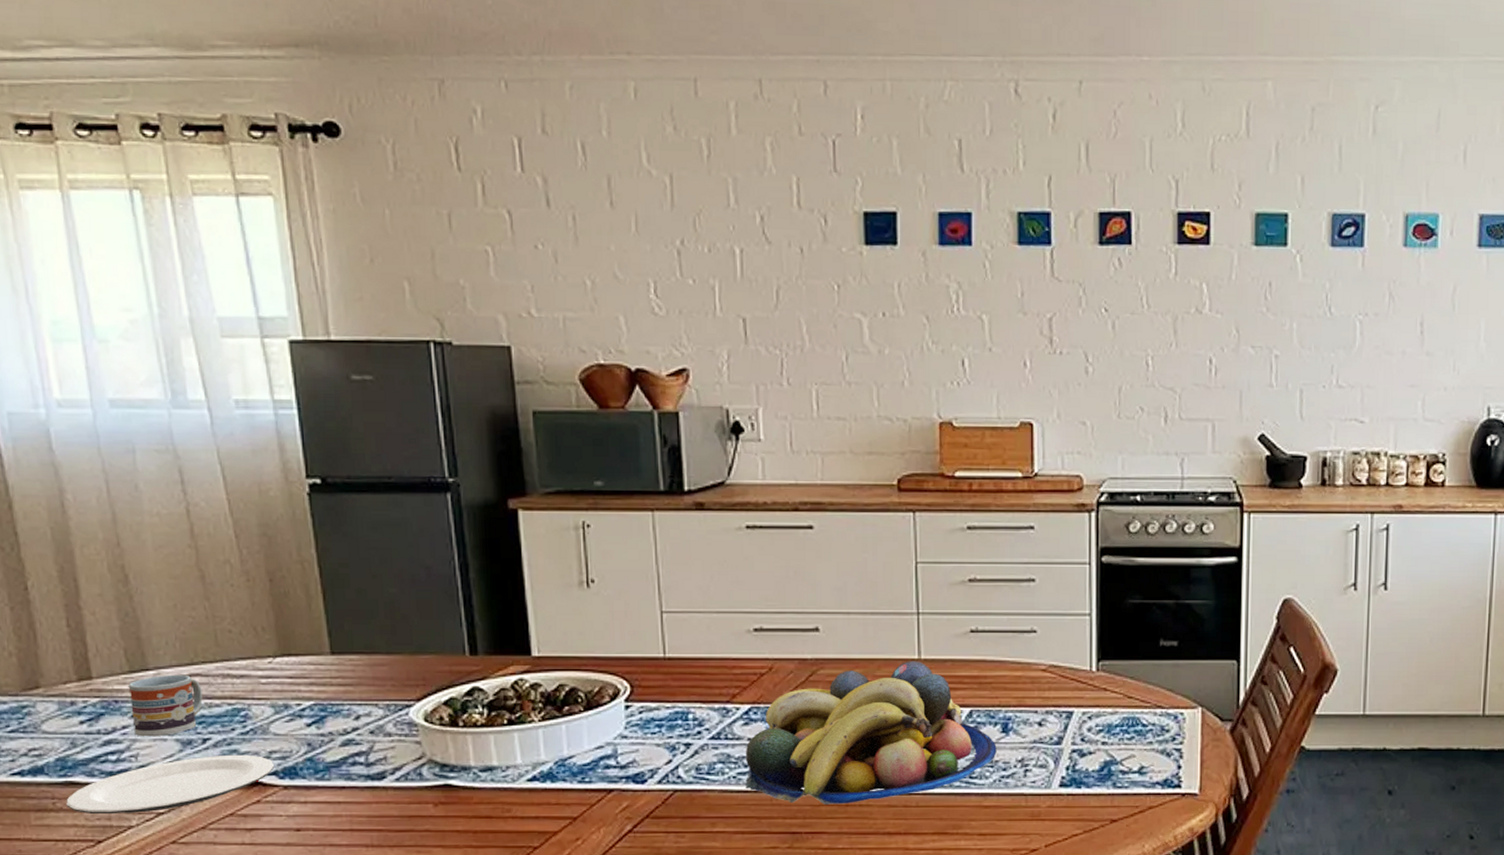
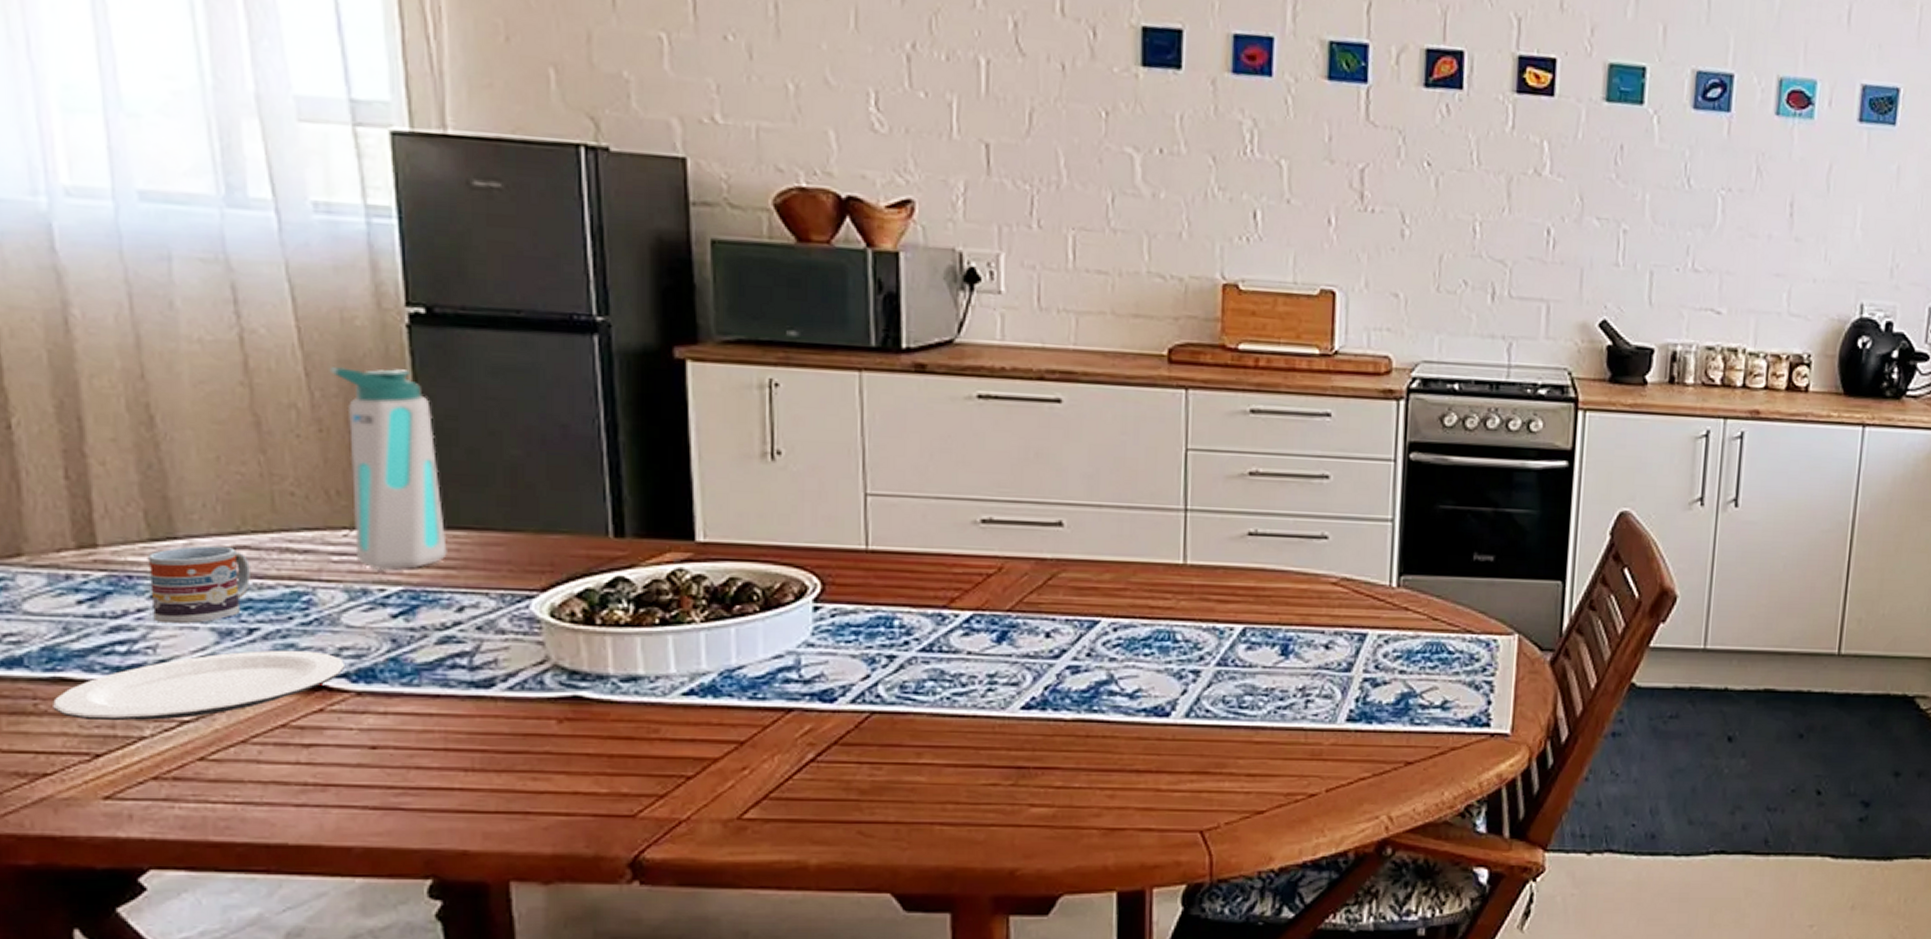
water bottle: none [252,528,346,690] -> present [329,365,447,571]
fruit bowl: present [745,661,997,805] -> none [962,566,1274,735]

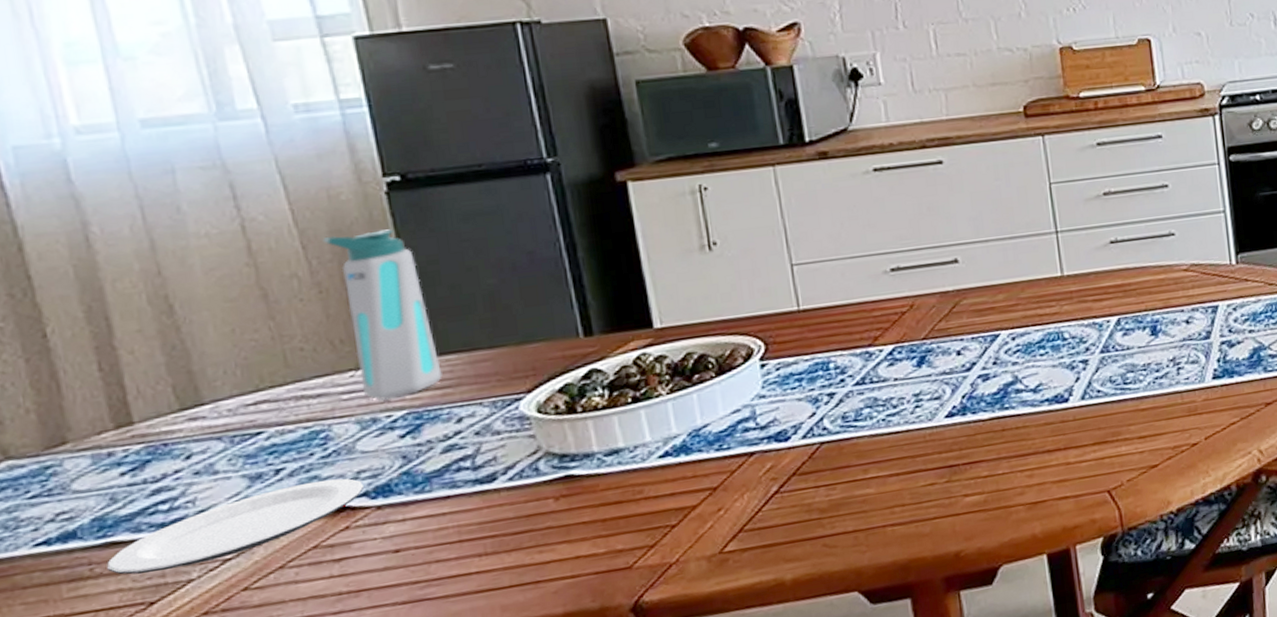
cup: present [147,545,250,624] -> none [179,403,273,479]

